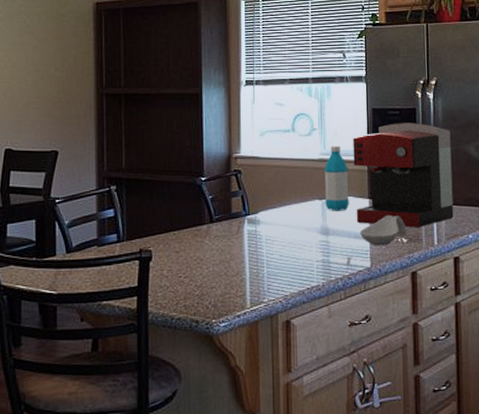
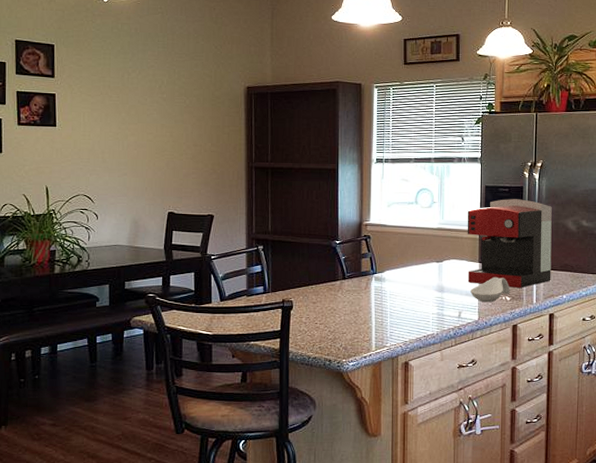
water bottle: present [324,145,349,211] -> none [441,216,463,273]

